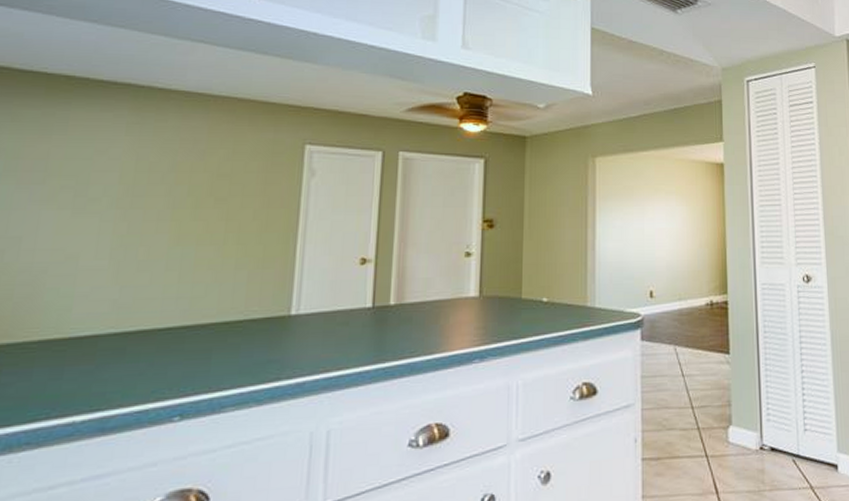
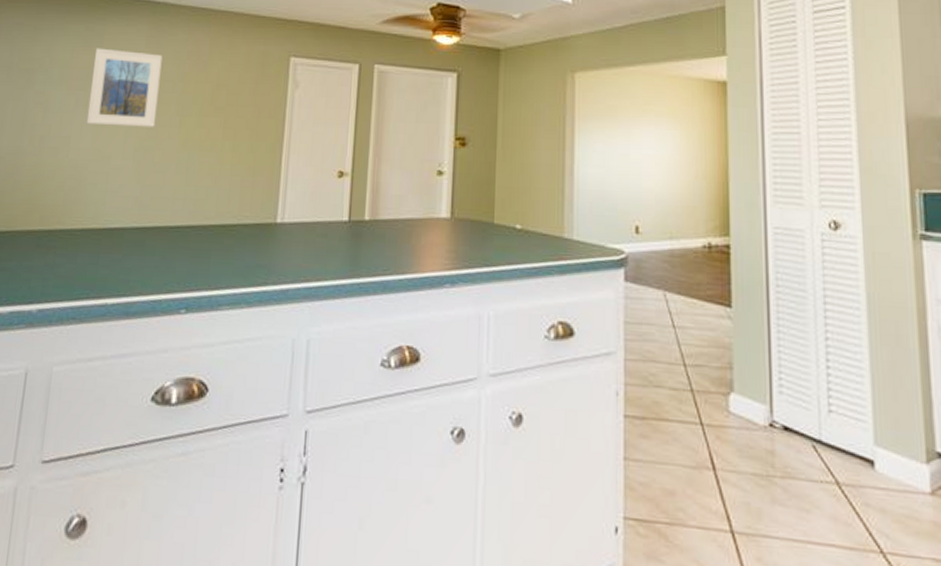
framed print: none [44,135,148,223] -> present [86,48,163,127]

